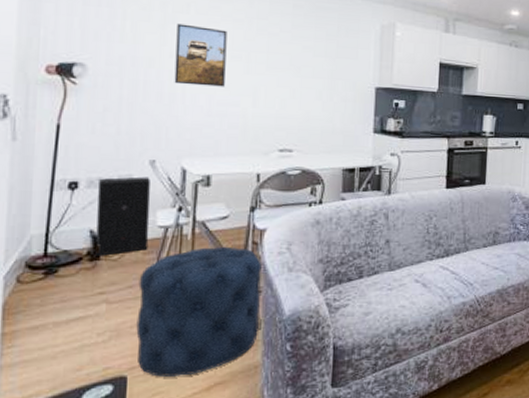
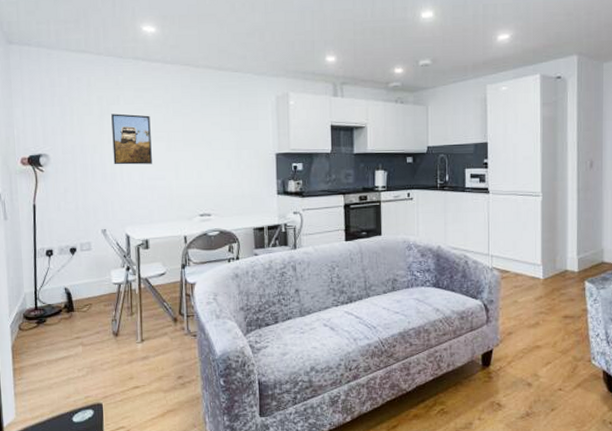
speaker: present [95,176,150,256] -> none [67,243,108,308]
ottoman: present [136,247,262,377] -> none [103,299,197,404]

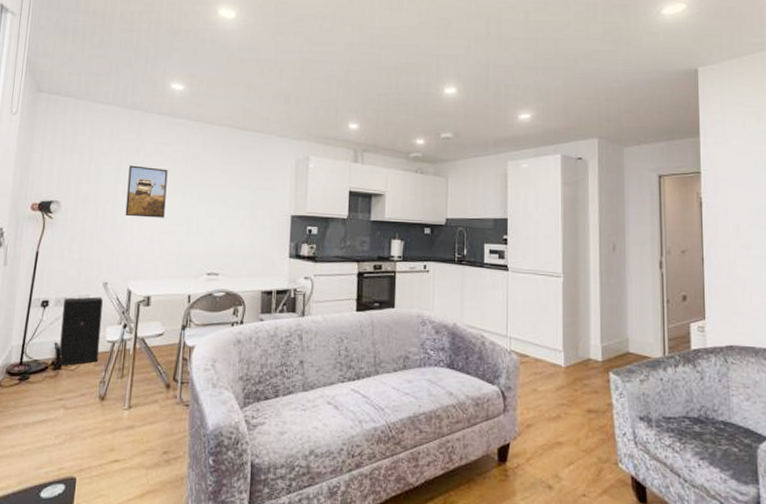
speaker: none [67,243,108,308] -> present [58,296,103,366]

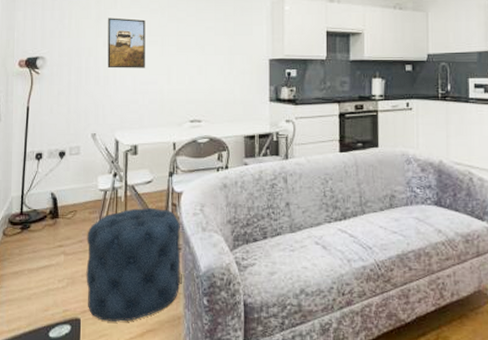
speaker: present [58,296,103,366] -> none [55,148,93,215]
ottoman: none [85,361,190,481] -> present [86,208,181,321]

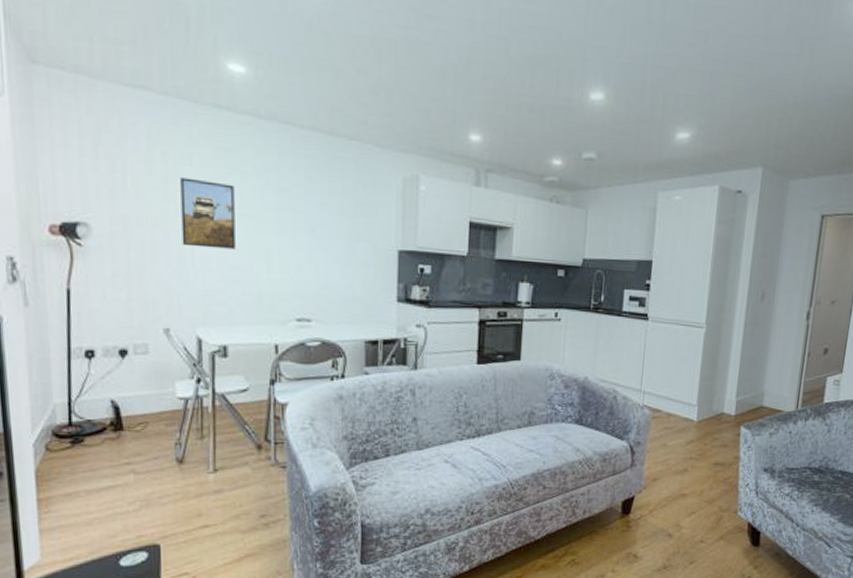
ottoman: present [86,208,181,321] -> none [163,420,286,547]

